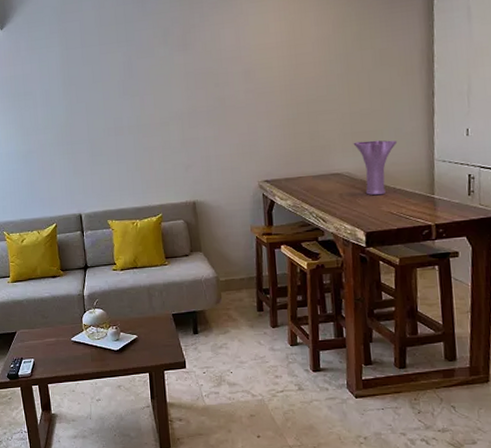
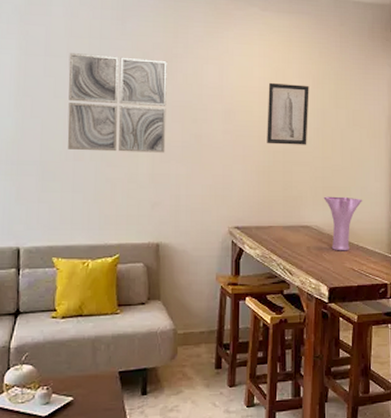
wall art: none [101,33,193,126] -> present [67,53,167,153]
wall art: none [286,32,332,97] -> present [267,82,309,145]

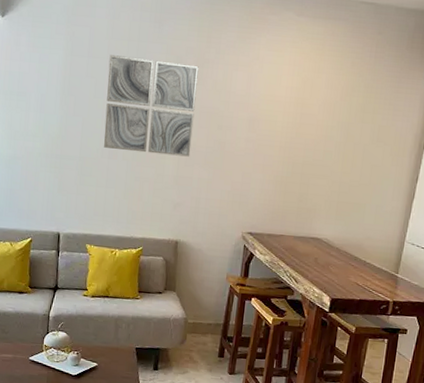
wall art: present [267,82,309,145] -> none [287,92,337,159]
vase: present [323,196,363,251] -> none [337,211,377,266]

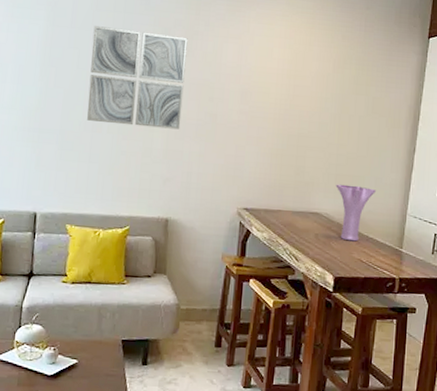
vase: none [337,211,377,266] -> present [336,184,377,242]

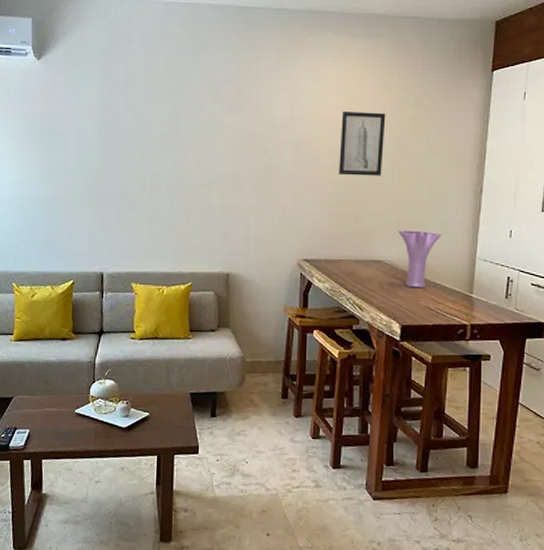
wall art: present [87,26,188,130] -> none [145,88,239,184]
wall art: none [282,64,329,131] -> present [339,110,386,176]

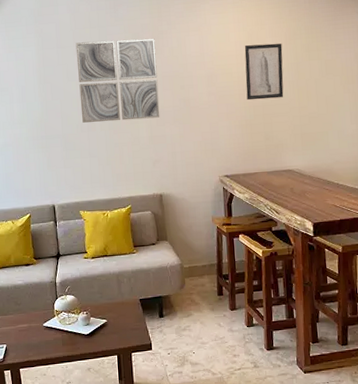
wall art: none [145,88,239,184] -> present [75,38,160,123]
vase: present [398,230,442,288] -> none [302,140,341,190]

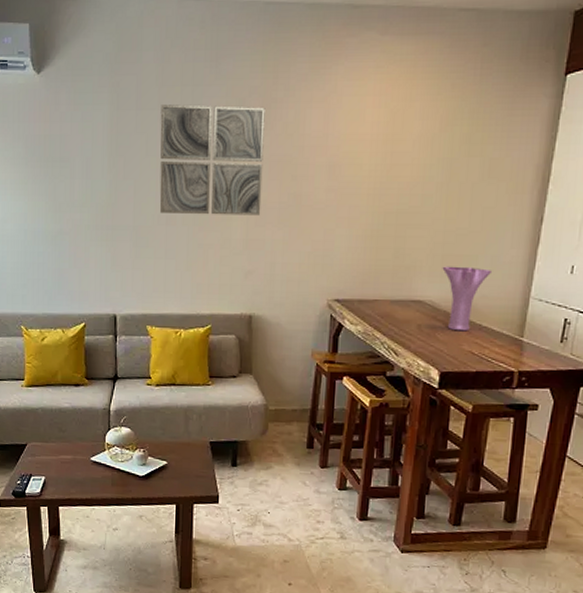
wall art: present [244,43,284,101] -> none [377,127,435,204]
vase: none [302,140,341,190] -> present [442,266,493,332]

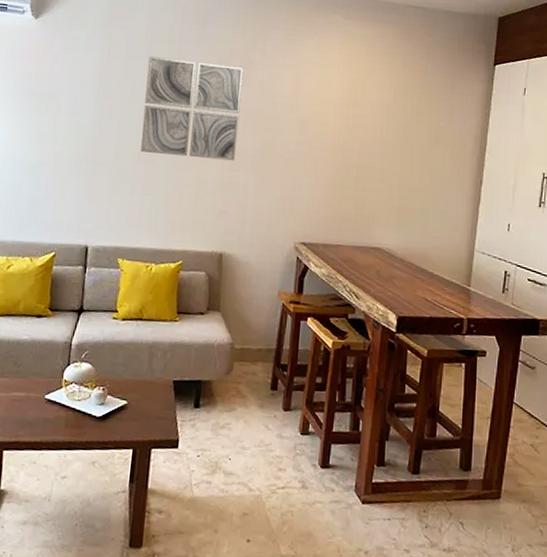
vase: present [442,266,493,332] -> none [398,217,442,279]

